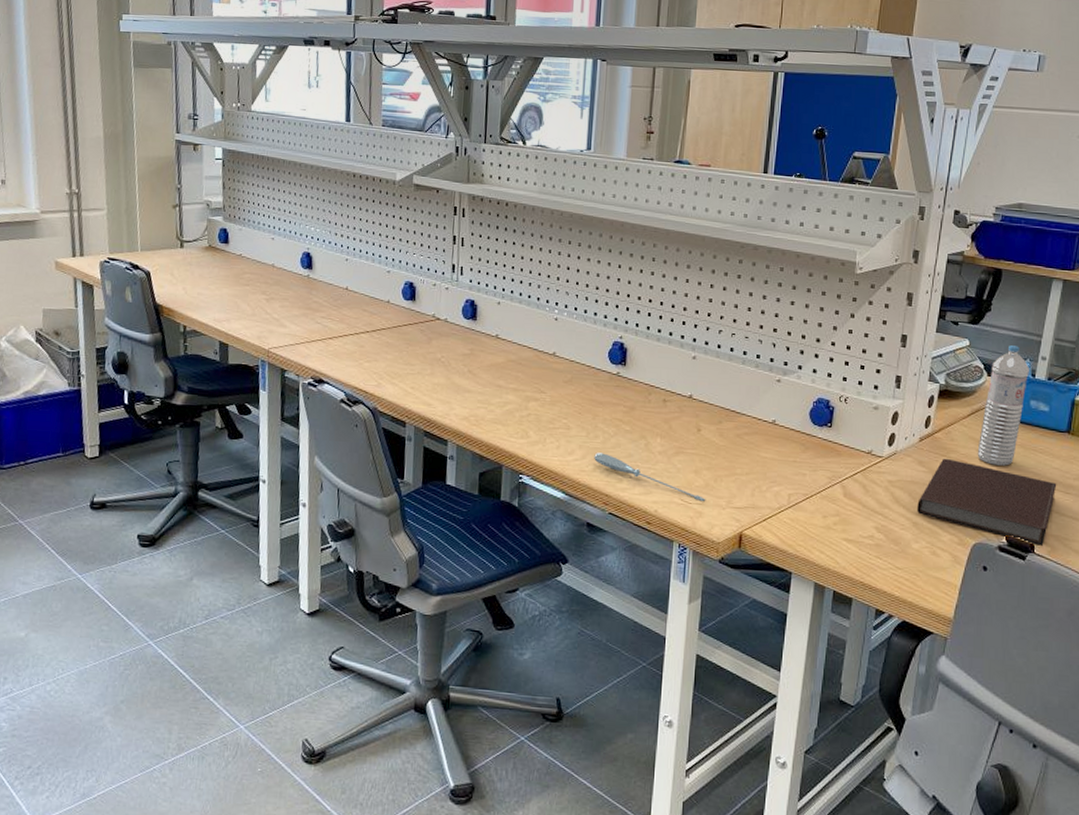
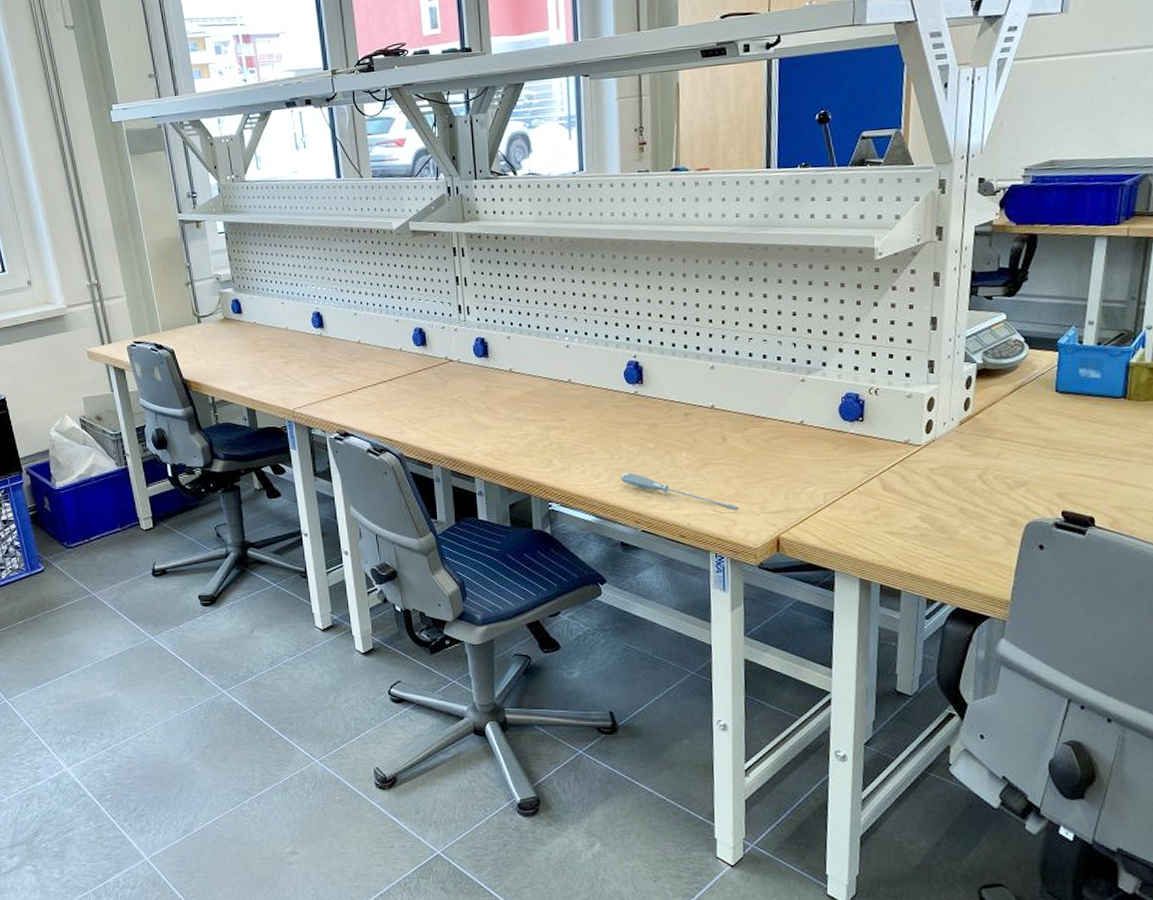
notebook: present [917,458,1057,546] -> none [962,439,1116,518]
water bottle: present [977,345,1029,466] -> none [1023,313,1076,441]

